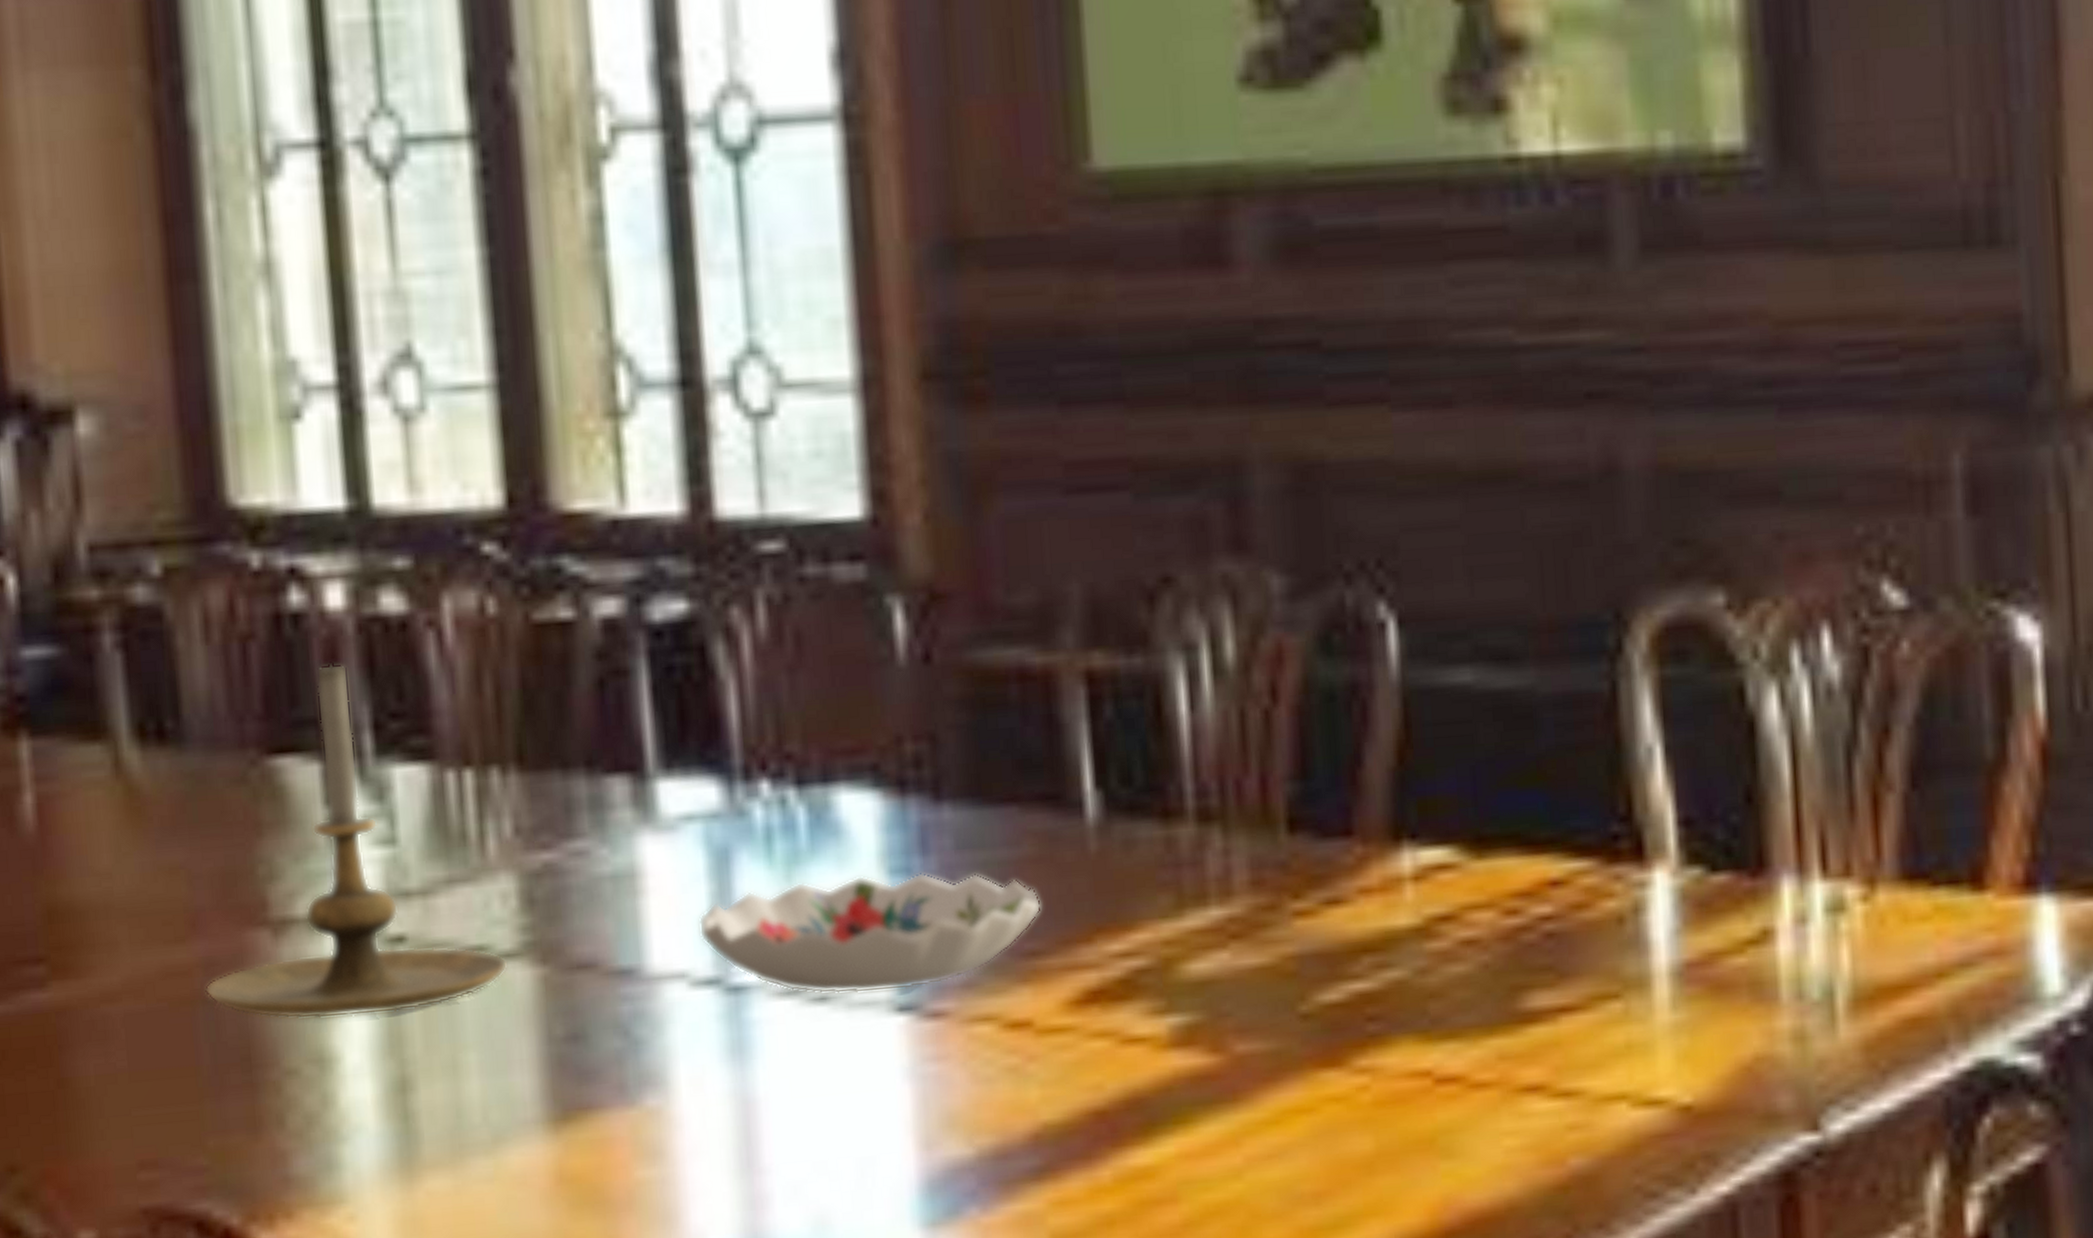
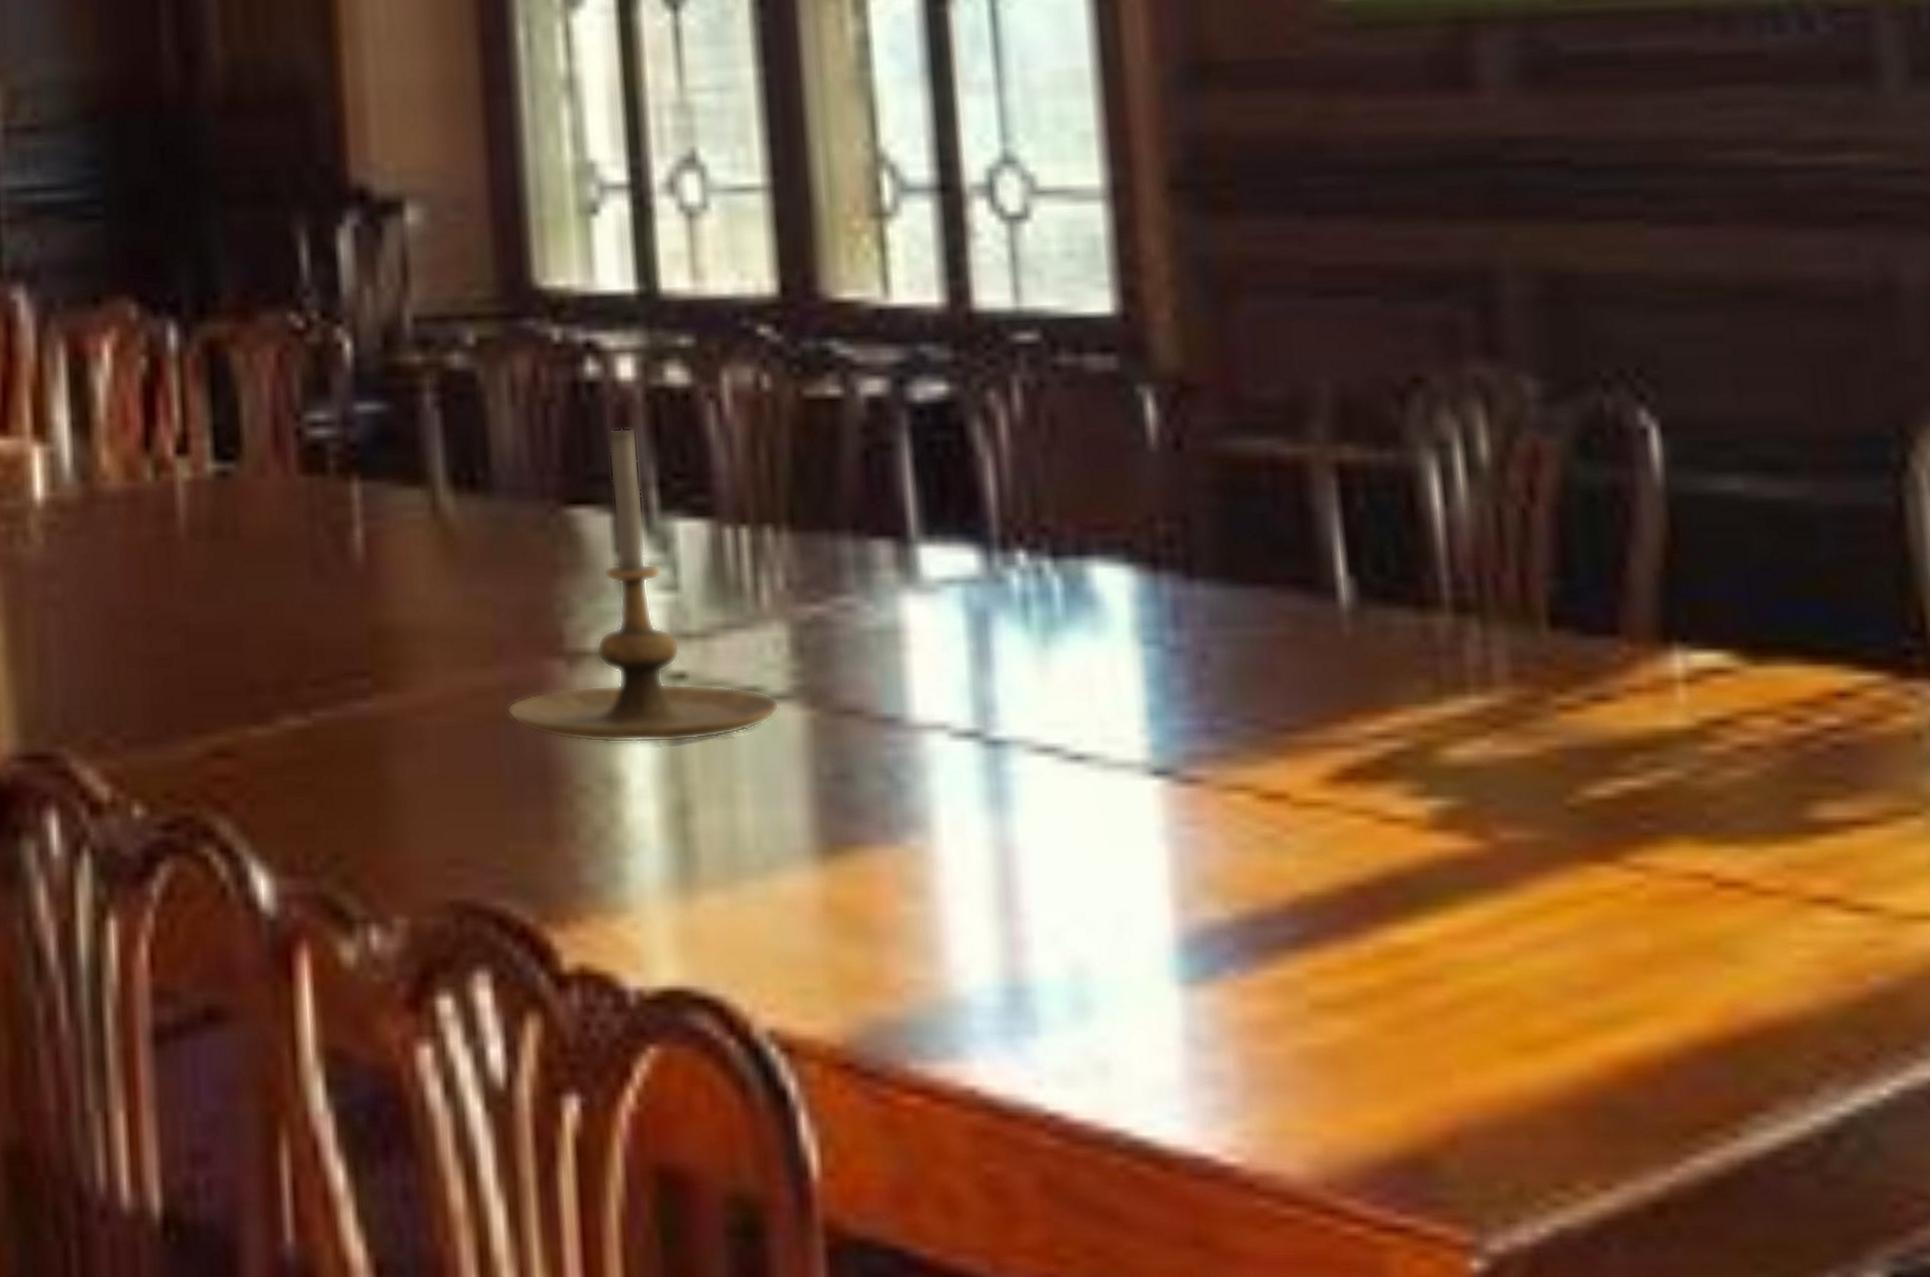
decorative bowl: present [698,872,1041,995] -> none [958,644,1296,756]

